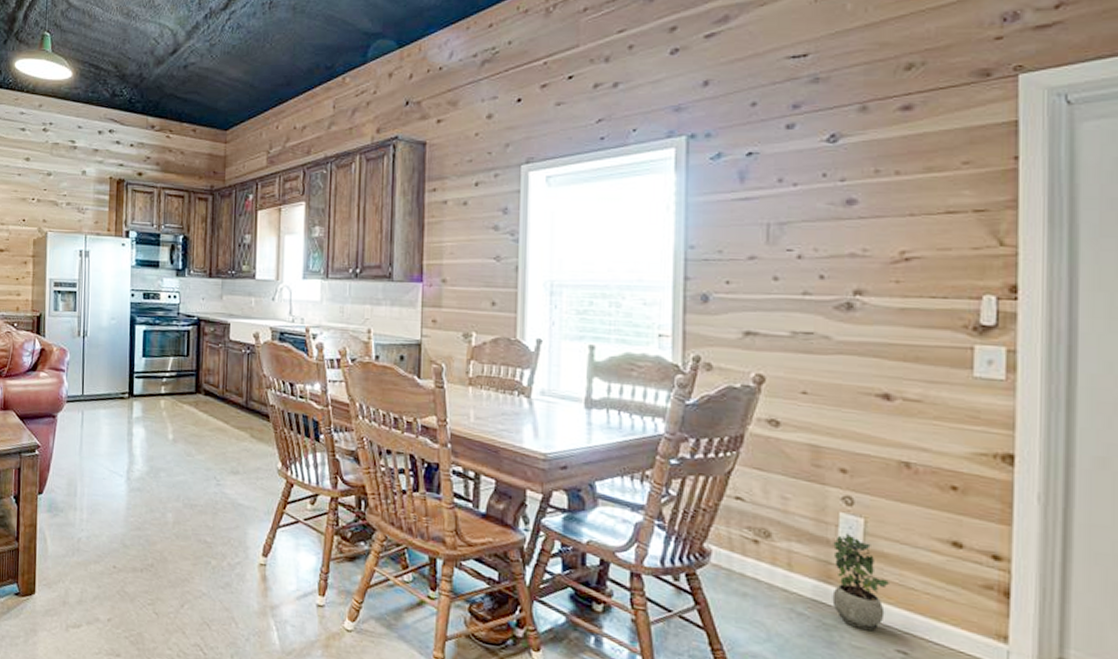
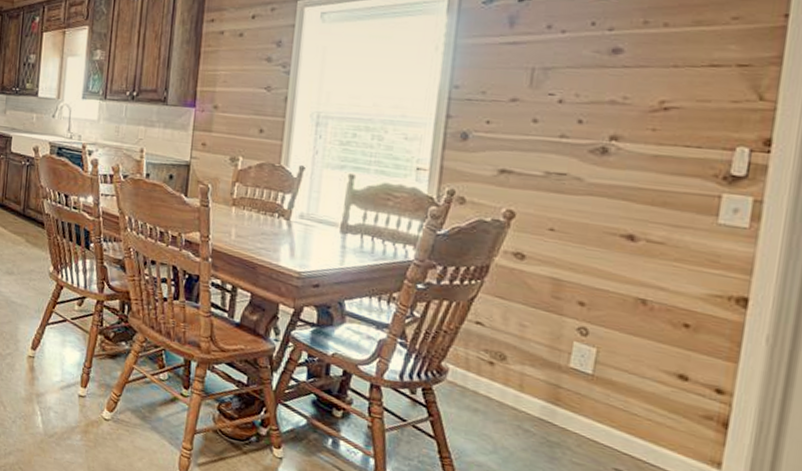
potted plant: present [832,534,889,631] -> none [558,361,614,450]

